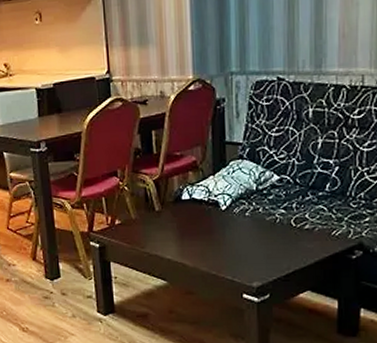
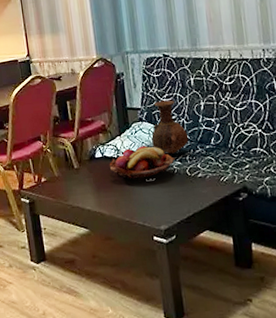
fruit basket: none [197,188,279,230] -> present [109,145,175,181]
vase: none [252,134,298,200] -> present [151,100,189,154]

